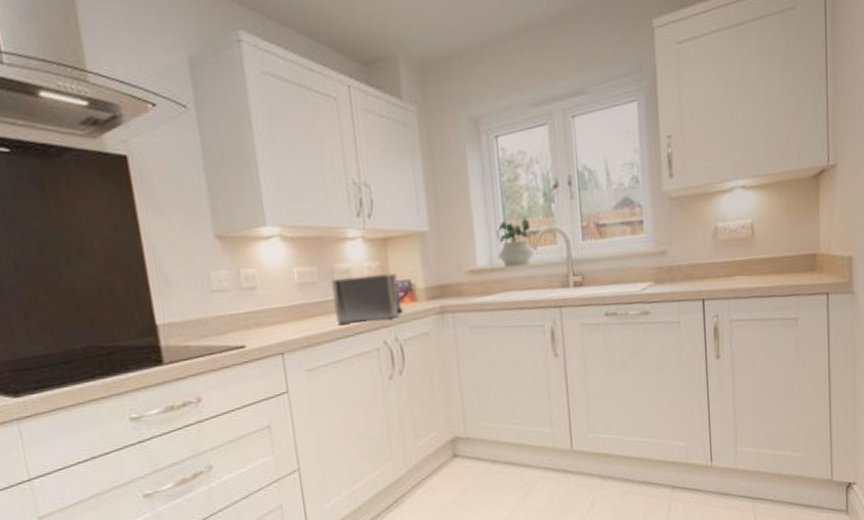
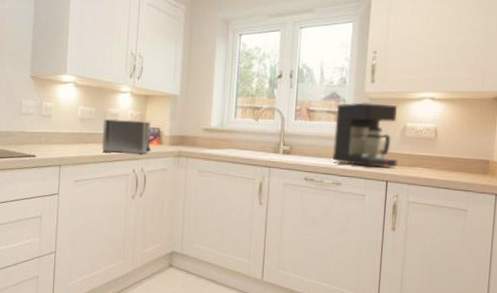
potted plant: present [496,218,534,268] -> none [228,96,256,132]
coffee maker: none [632,202,713,287] -> present [333,102,398,168]

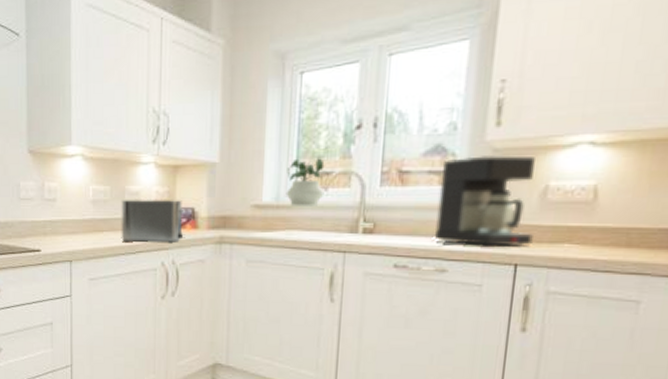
potted plant: none [228,96,256,132] -> present [286,158,325,206]

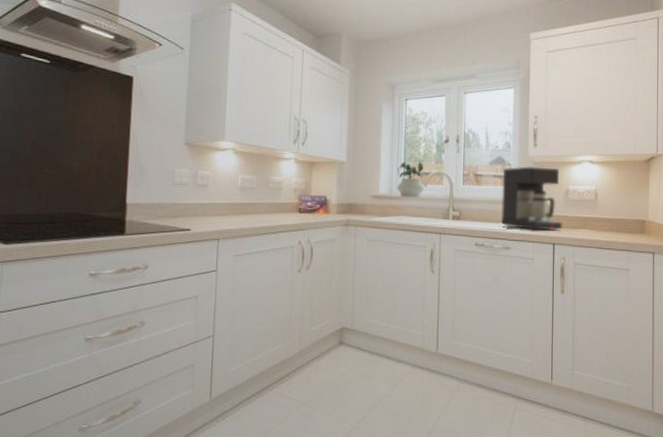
toaster: present [121,200,185,244] -> none [264,188,319,225]

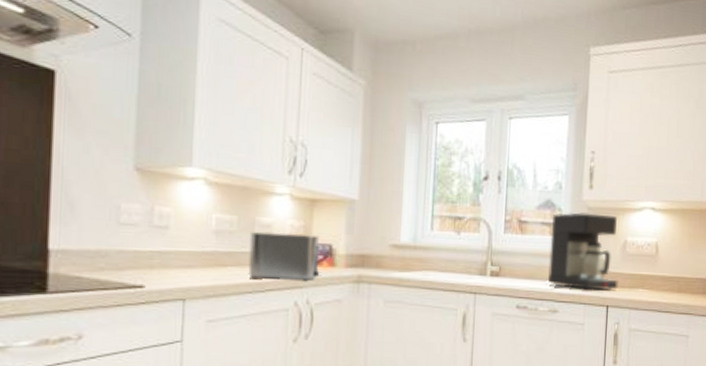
toaster: none [264,188,319,225] -> present [248,232,322,282]
potted plant: present [396,161,425,198] -> none [422,202,457,249]

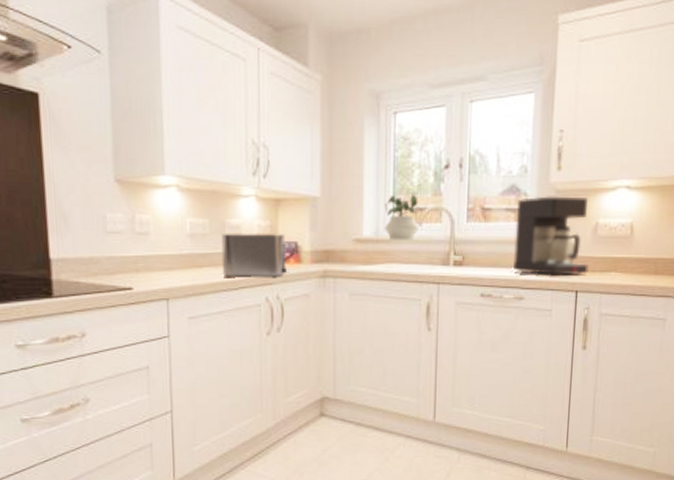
potted plant: none [422,202,457,249] -> present [384,194,419,240]

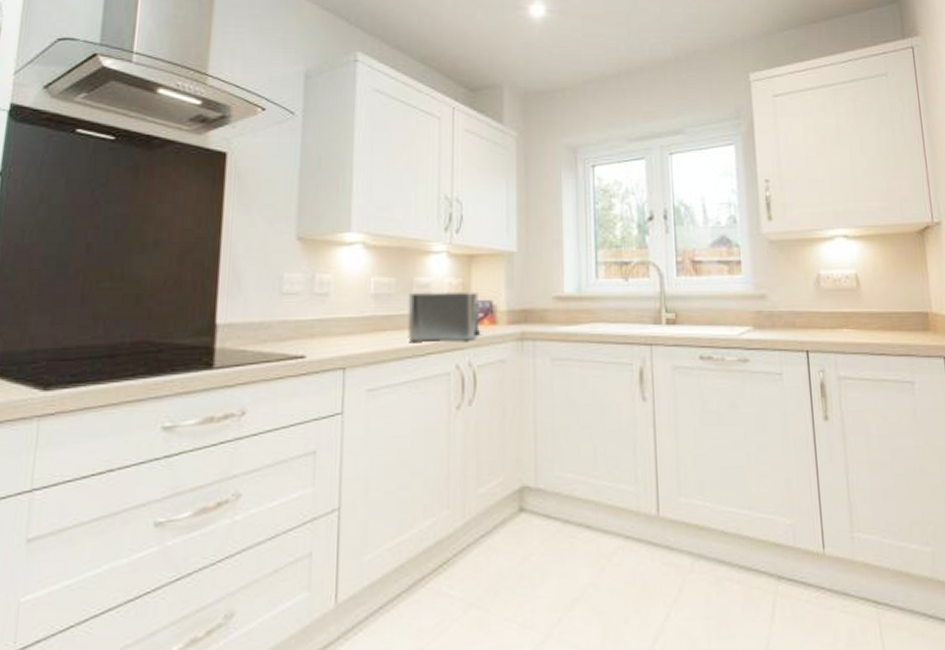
potted plant: present [384,194,419,240] -> none [586,248,625,297]
coffee maker: present [513,196,588,276] -> none [729,247,817,334]

